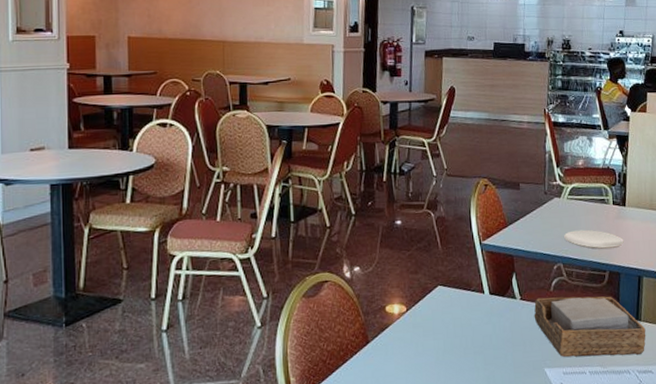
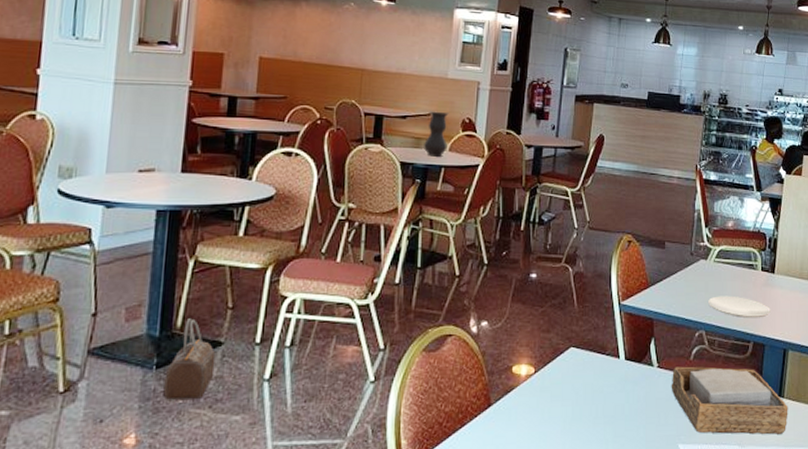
handbag: none [74,280,117,353] -> present [163,318,216,400]
vase: none [287,75,309,118] -> present [424,111,449,157]

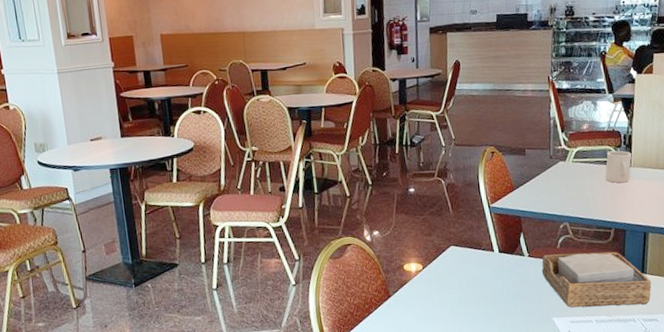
handbag: present [163,318,216,400] -> none [142,248,177,309]
vase: present [424,111,449,157] -> none [304,59,324,100]
plate: present [708,295,771,319] -> none [570,190,629,209]
cup: none [747,254,776,291] -> present [605,150,632,184]

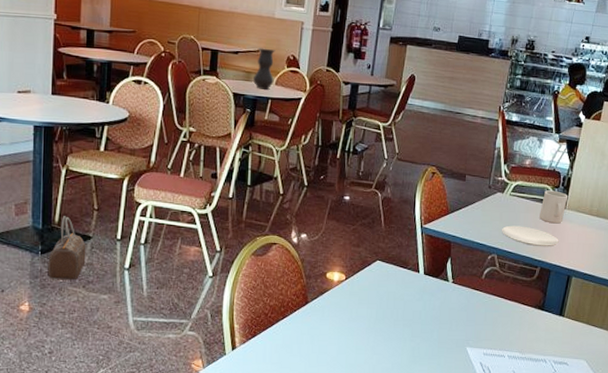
handbag: none [142,248,177,309] -> present [48,216,86,280]
vase: none [304,59,324,100] -> present [253,48,275,90]
napkin holder: present [541,251,652,308] -> none [463,283,567,347]
plate: none [570,190,629,209] -> present [502,225,559,247]

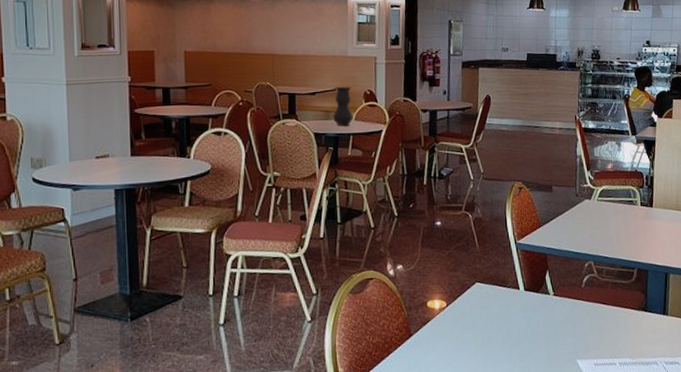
handbag: present [48,216,86,280] -> none [138,278,178,346]
plate: present [502,225,559,247] -> none [595,229,651,248]
cup: present [539,190,568,224] -> none [628,191,654,224]

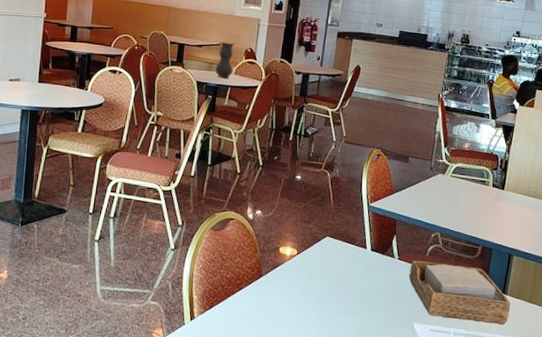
napkin holder: none [566,292,673,350] -> present [409,260,511,324]

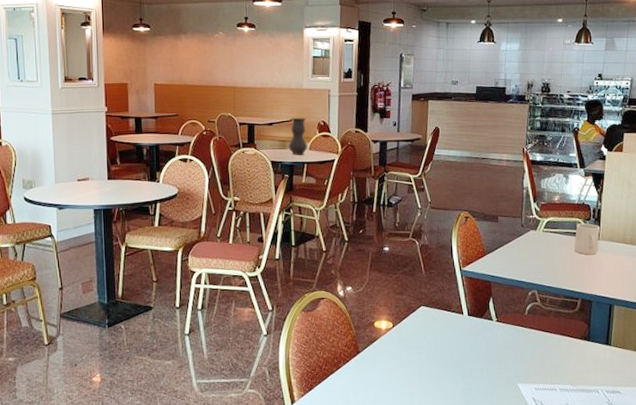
napkin holder: present [409,260,511,324] -> none [509,320,616,376]
cup: none [480,172,506,204] -> present [574,223,601,255]

